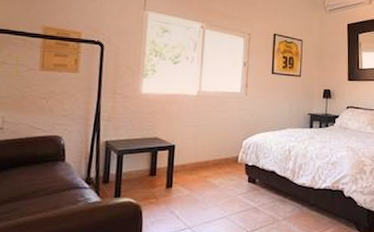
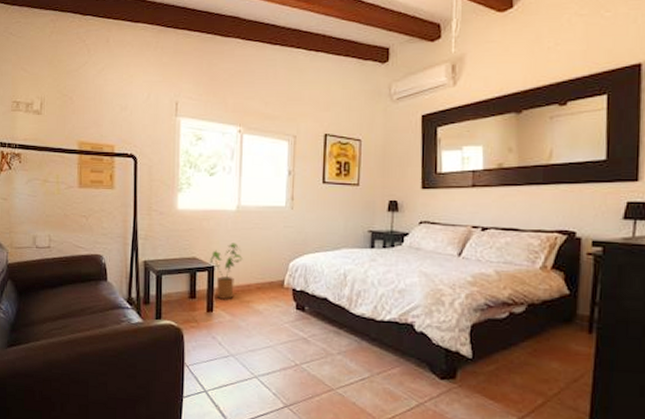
house plant: none [171,124,202,175] -> present [210,243,243,299]

